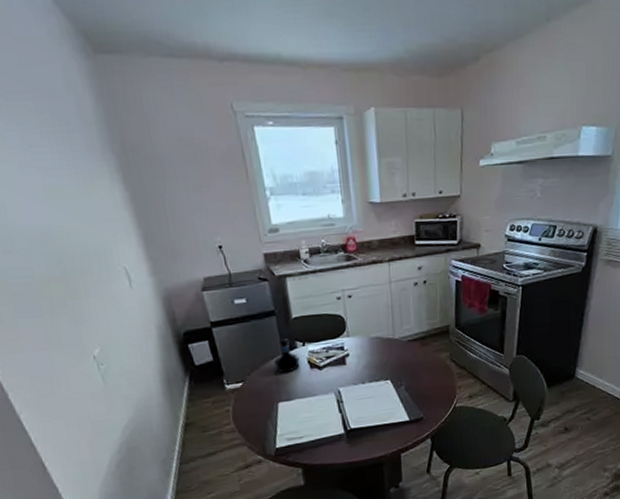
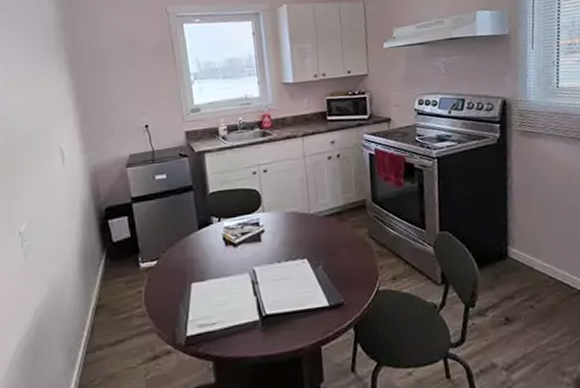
tequila bottle: present [273,338,301,373] -> none [189,214,216,251]

